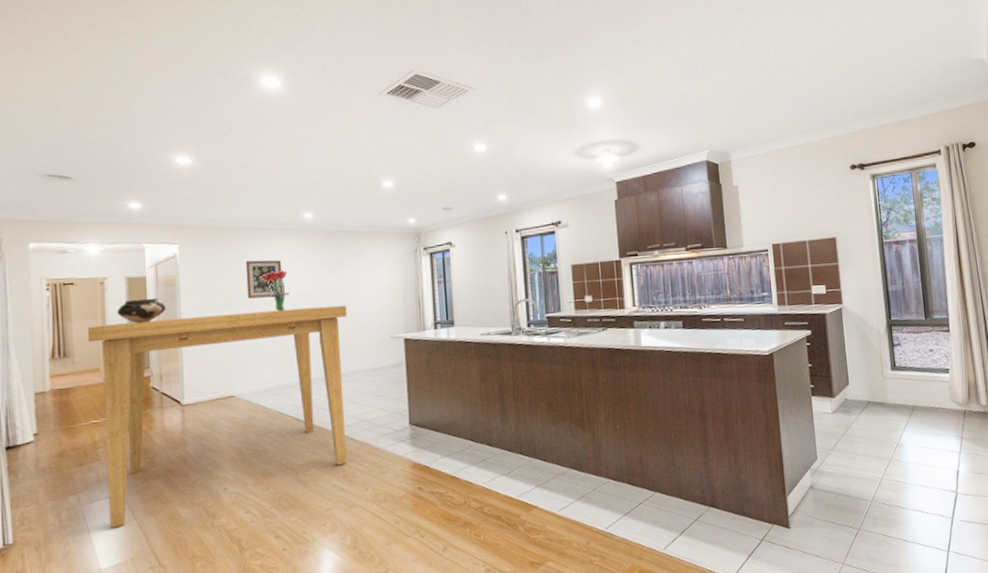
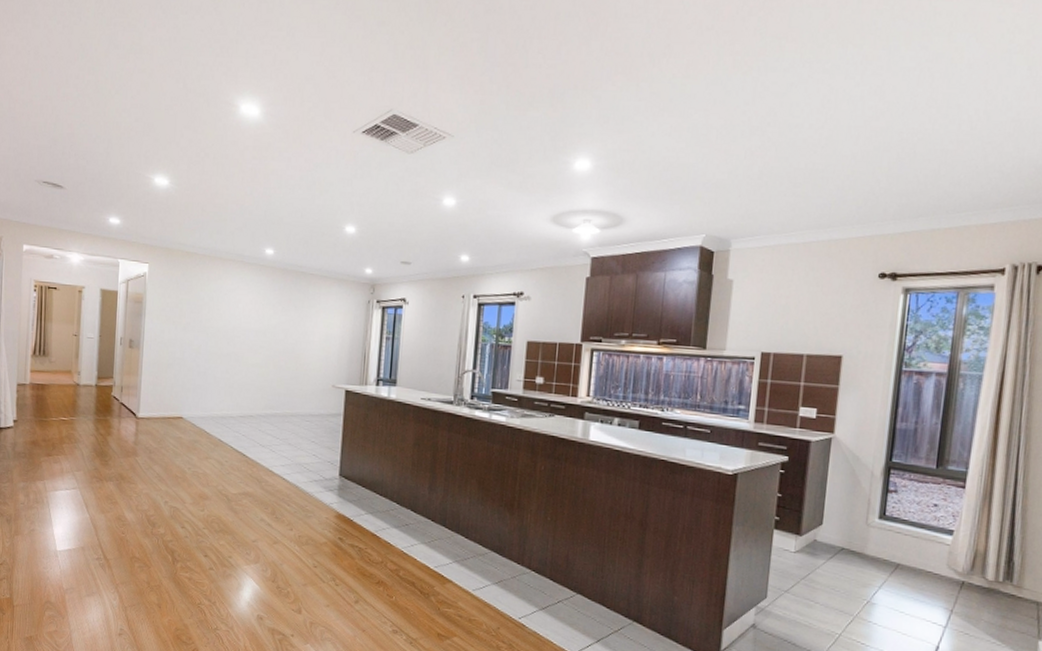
dining table: present [87,305,347,529] -> none [63,330,295,518]
ceramic pot: present [117,297,166,324] -> none [90,311,132,335]
wall art: present [245,260,283,299] -> none [204,289,240,329]
bouquet: present [260,270,289,311] -> none [218,303,244,344]

